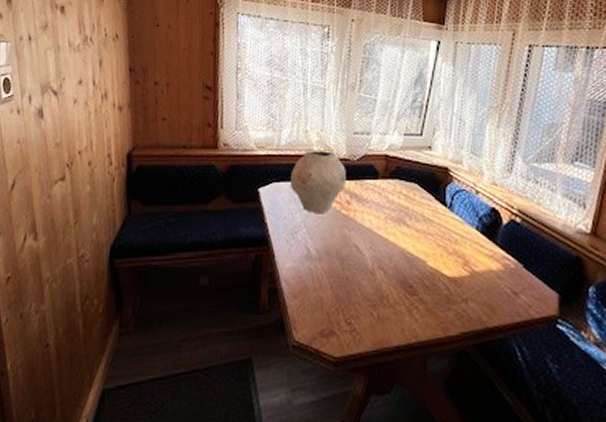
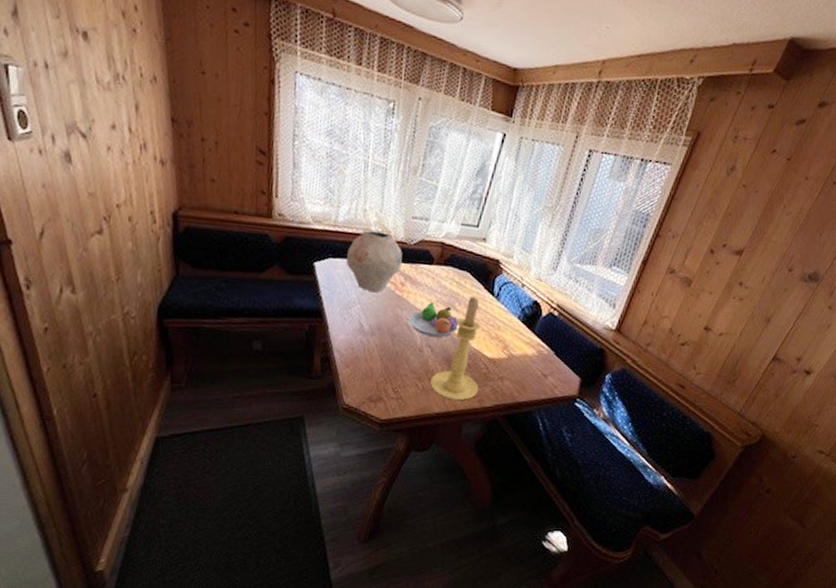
fruit bowl: none [356,219,412,257] -> present [407,302,459,337]
candle holder: none [386,209,442,330] -> present [430,296,481,401]

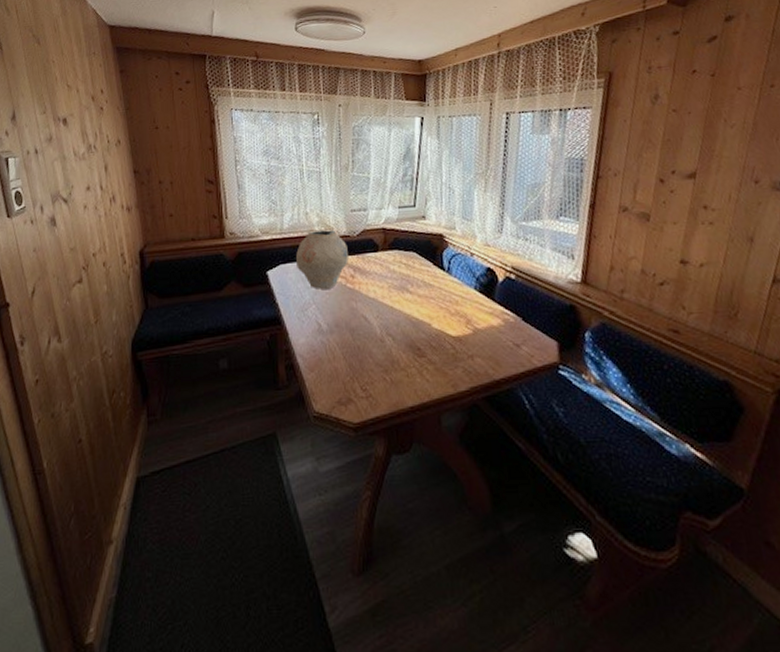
fruit bowl: present [407,302,459,337] -> none [363,289,416,324]
candle holder: present [430,296,481,401] -> none [397,275,451,390]

